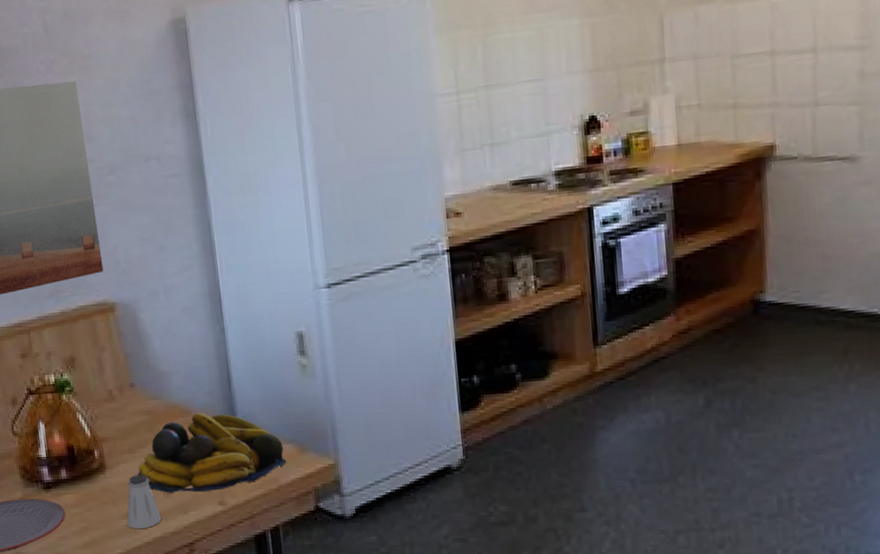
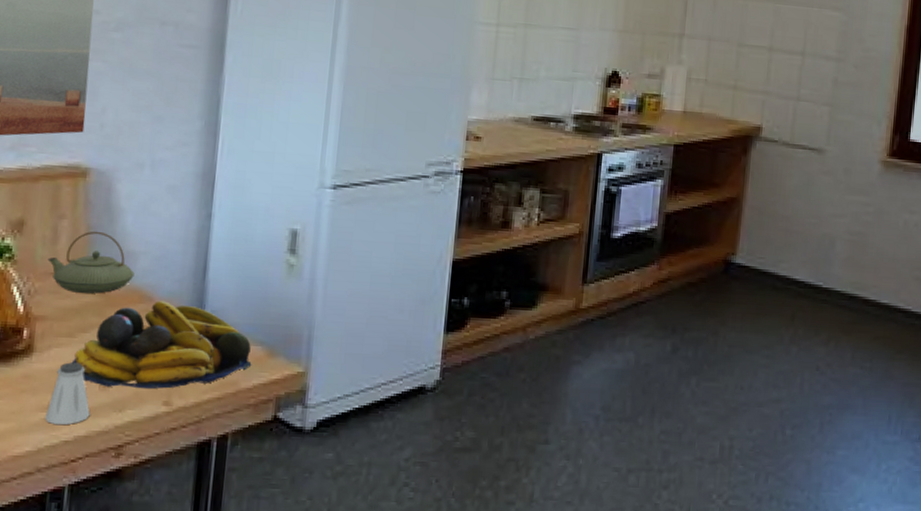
teapot: none [99,358,172,414] -> present [47,231,135,294]

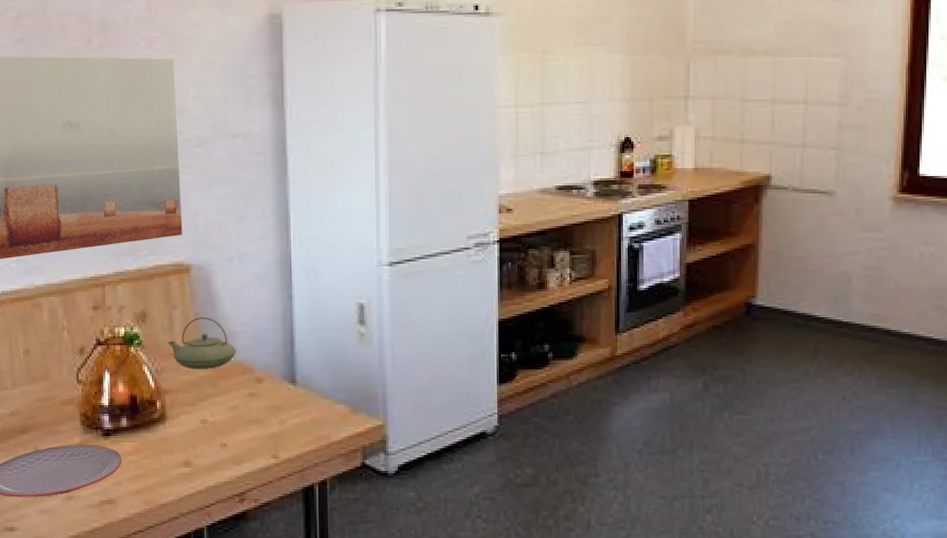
saltshaker: present [45,362,90,425] -> none [182,426,216,478]
fruit bowl: present [72,301,252,389] -> none [197,371,339,445]

